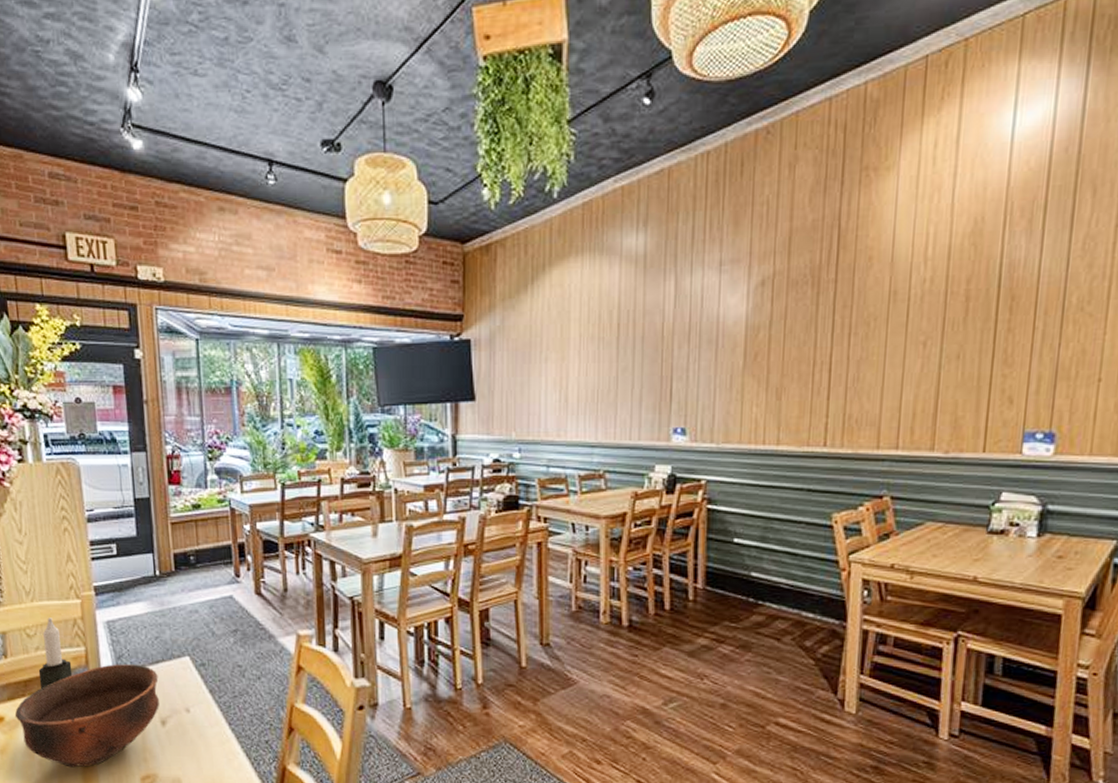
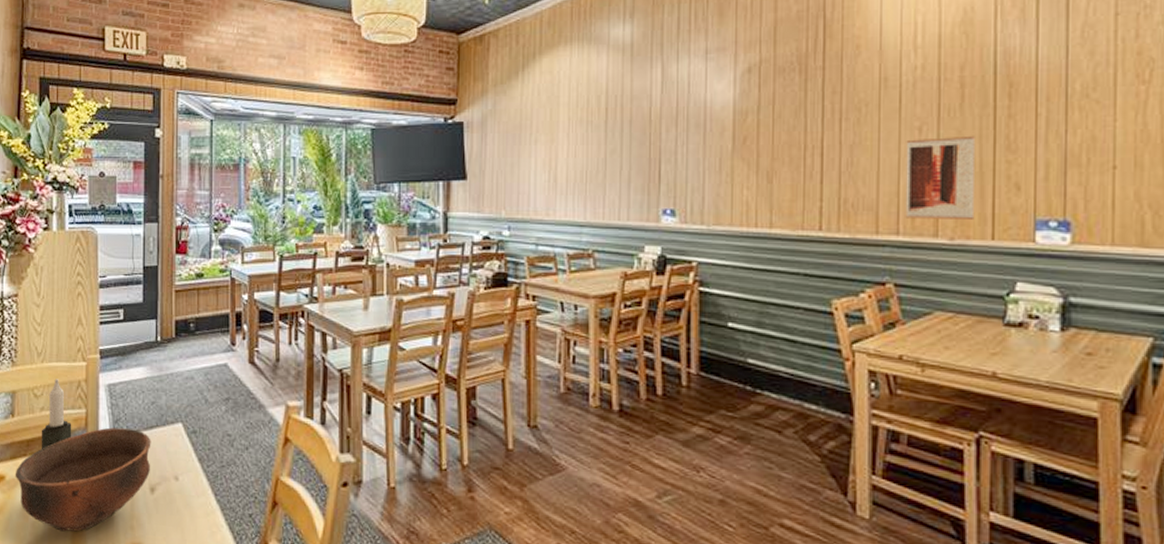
wall art: none [905,349,975,433] -> present [905,135,975,219]

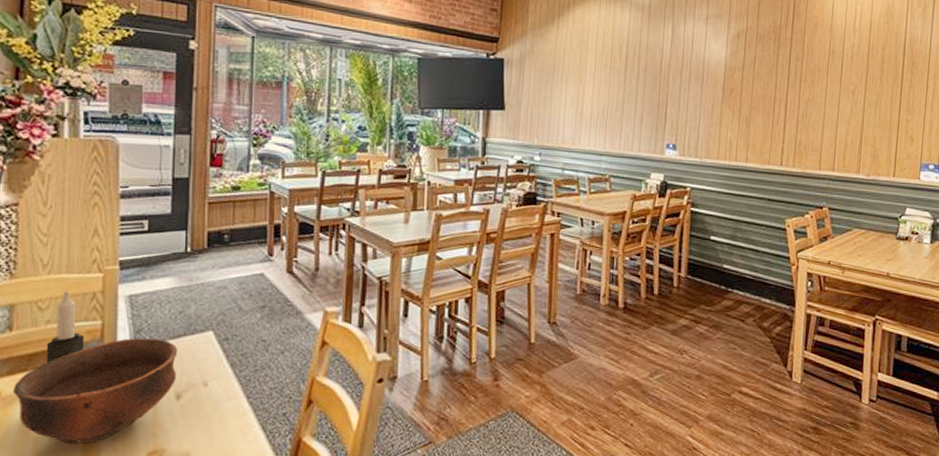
wall art: present [905,135,975,219] -> none [839,99,888,161]

